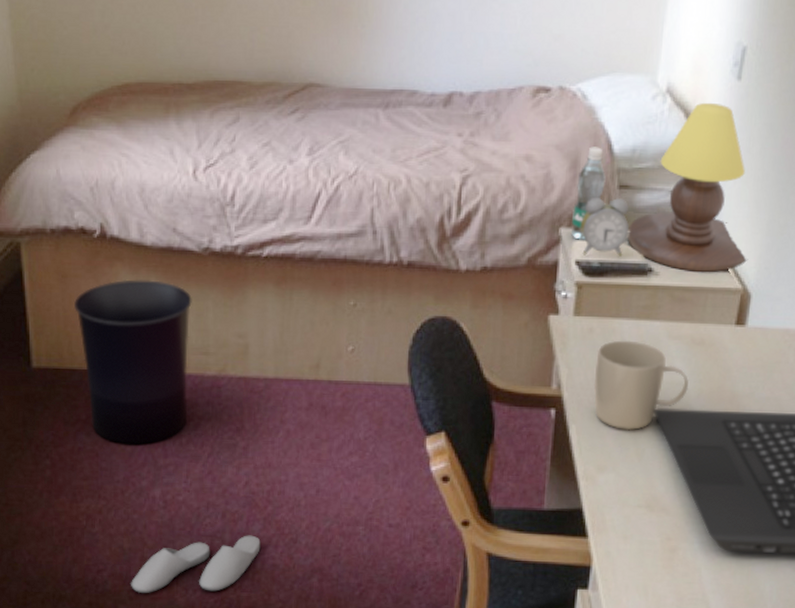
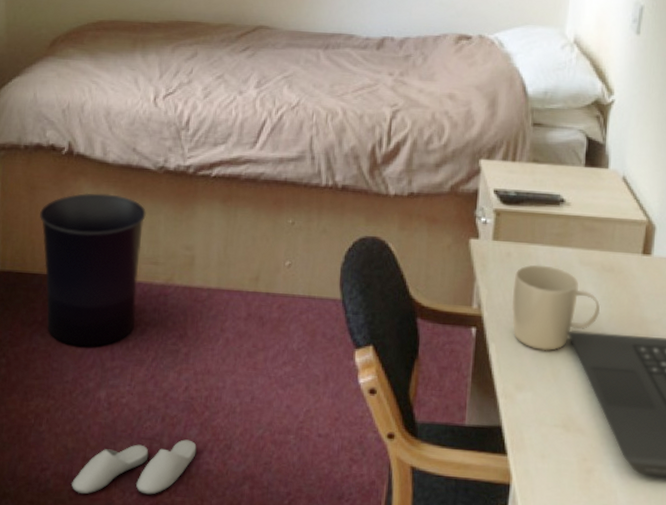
bottle: present [570,147,606,241] -> none [489,88,521,172]
alarm clock: present [581,198,630,257] -> none [499,133,543,187]
table lamp: present [628,102,748,273] -> none [541,53,652,205]

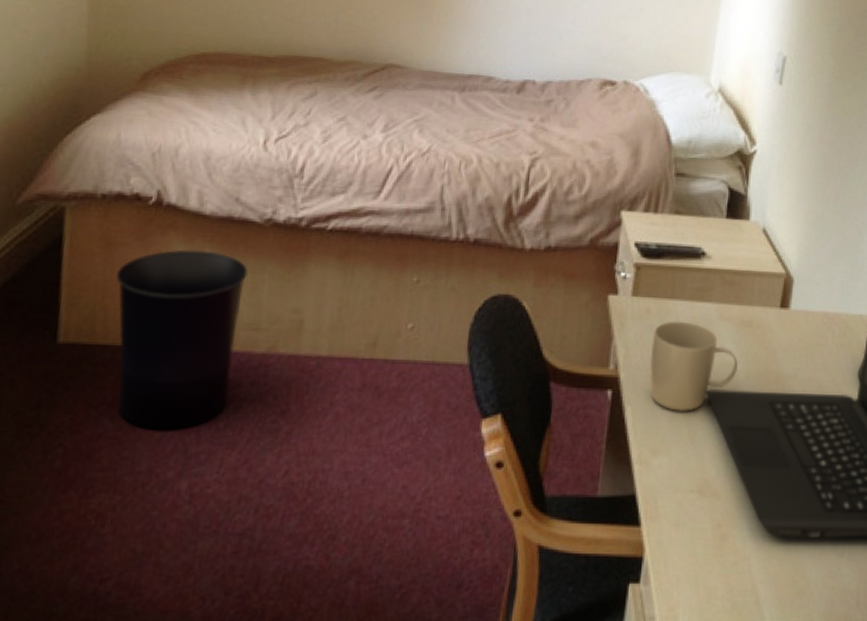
slippers: present [72,439,197,495] -> none [138,532,295,607]

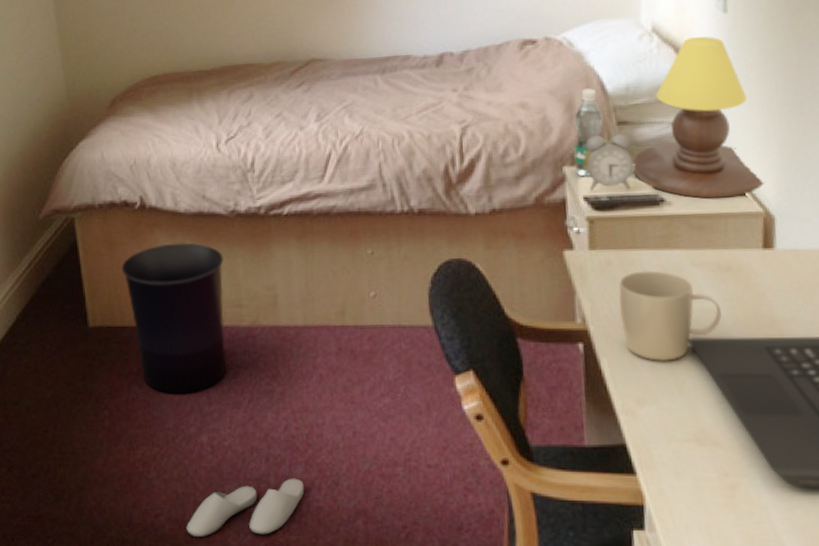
slippers: none [138,532,295,607] -> present [186,478,305,538]
bottle: none [631,137,664,225] -> present [573,88,603,178]
alarm clock: none [640,184,685,240] -> present [584,134,635,191]
table lamp: none [683,102,791,258] -> present [633,36,766,199]

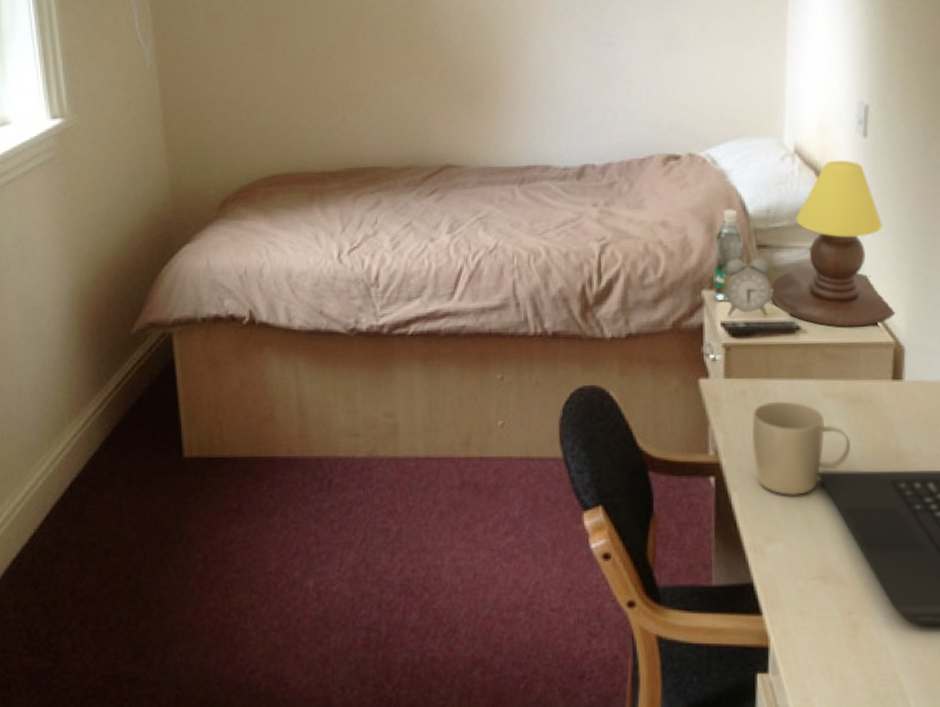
waste bin: present [122,242,227,393] -> none [225,363,340,533]
slippers: present [186,478,305,538] -> none [285,626,419,695]

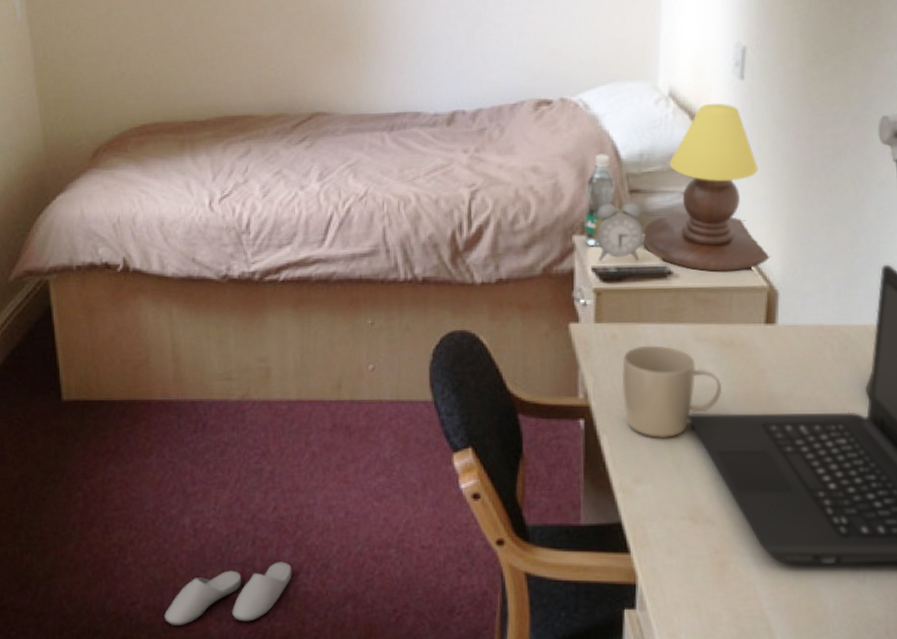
slippers: none [285,626,419,695] -> present [164,562,292,626]

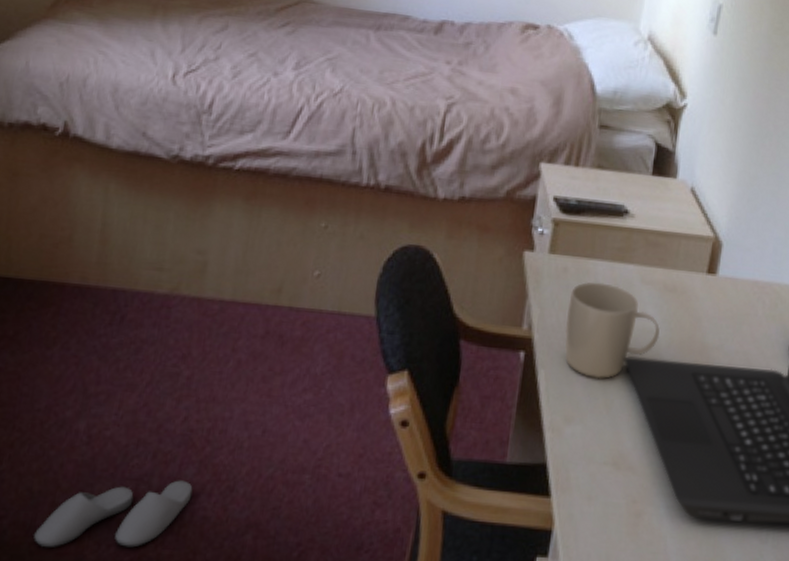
bottle: present [583,154,615,248] -> none [550,85,588,178]
alarm clock: present [594,203,645,262] -> none [560,135,608,196]
table lamp: present [643,103,771,272] -> none [606,52,720,219]

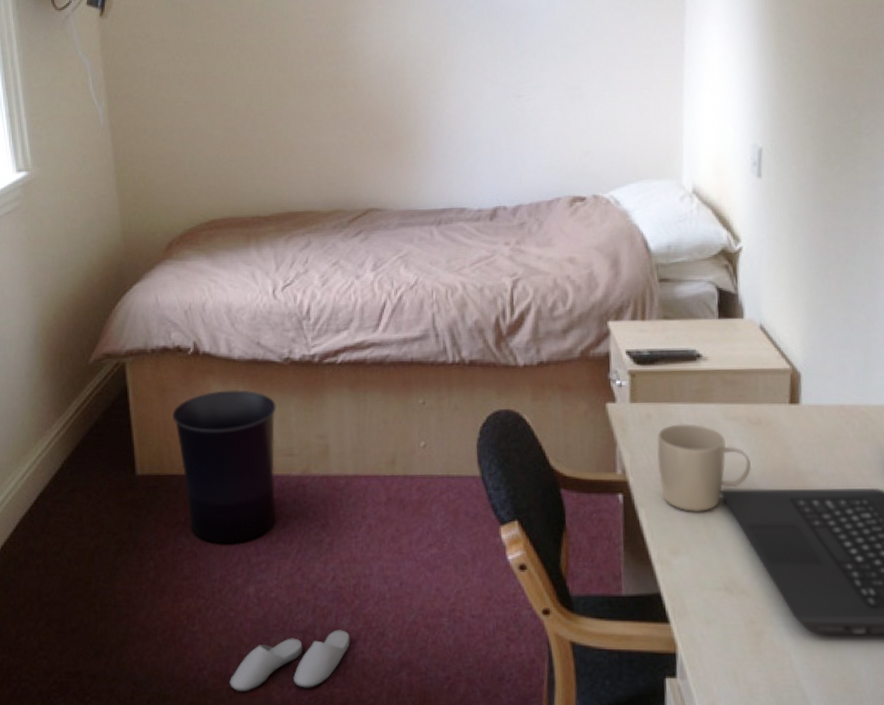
waste bin: none [18,182,153,368] -> present [173,390,276,544]

